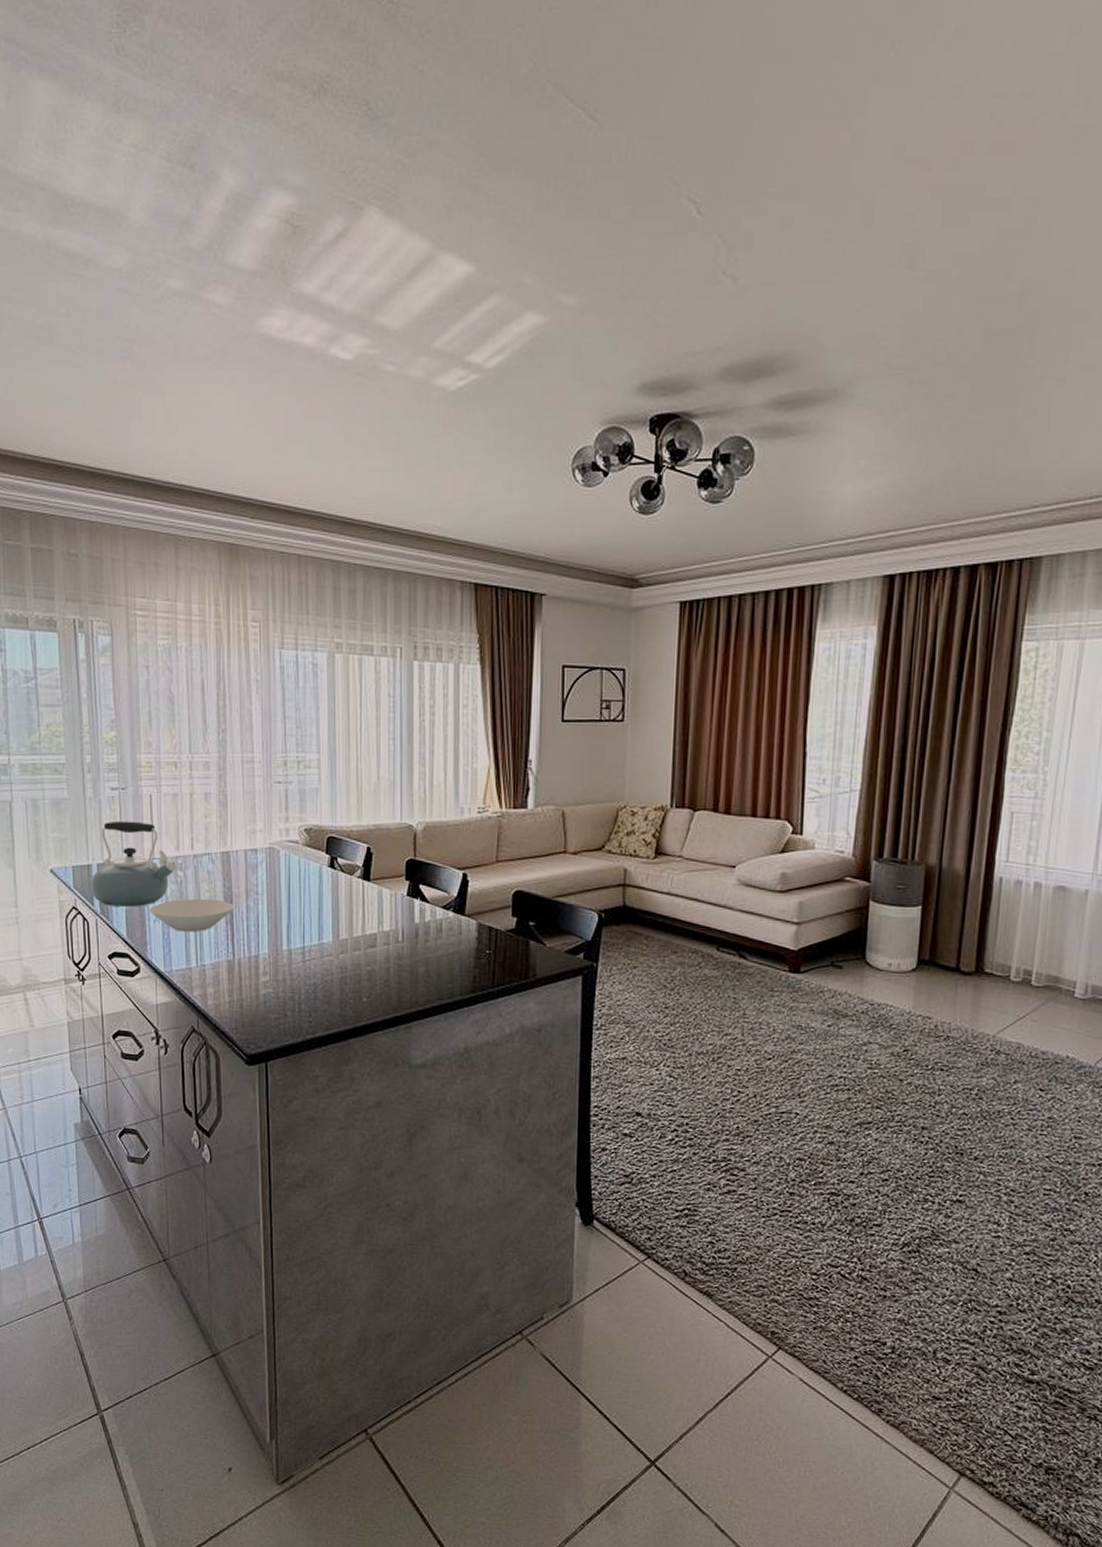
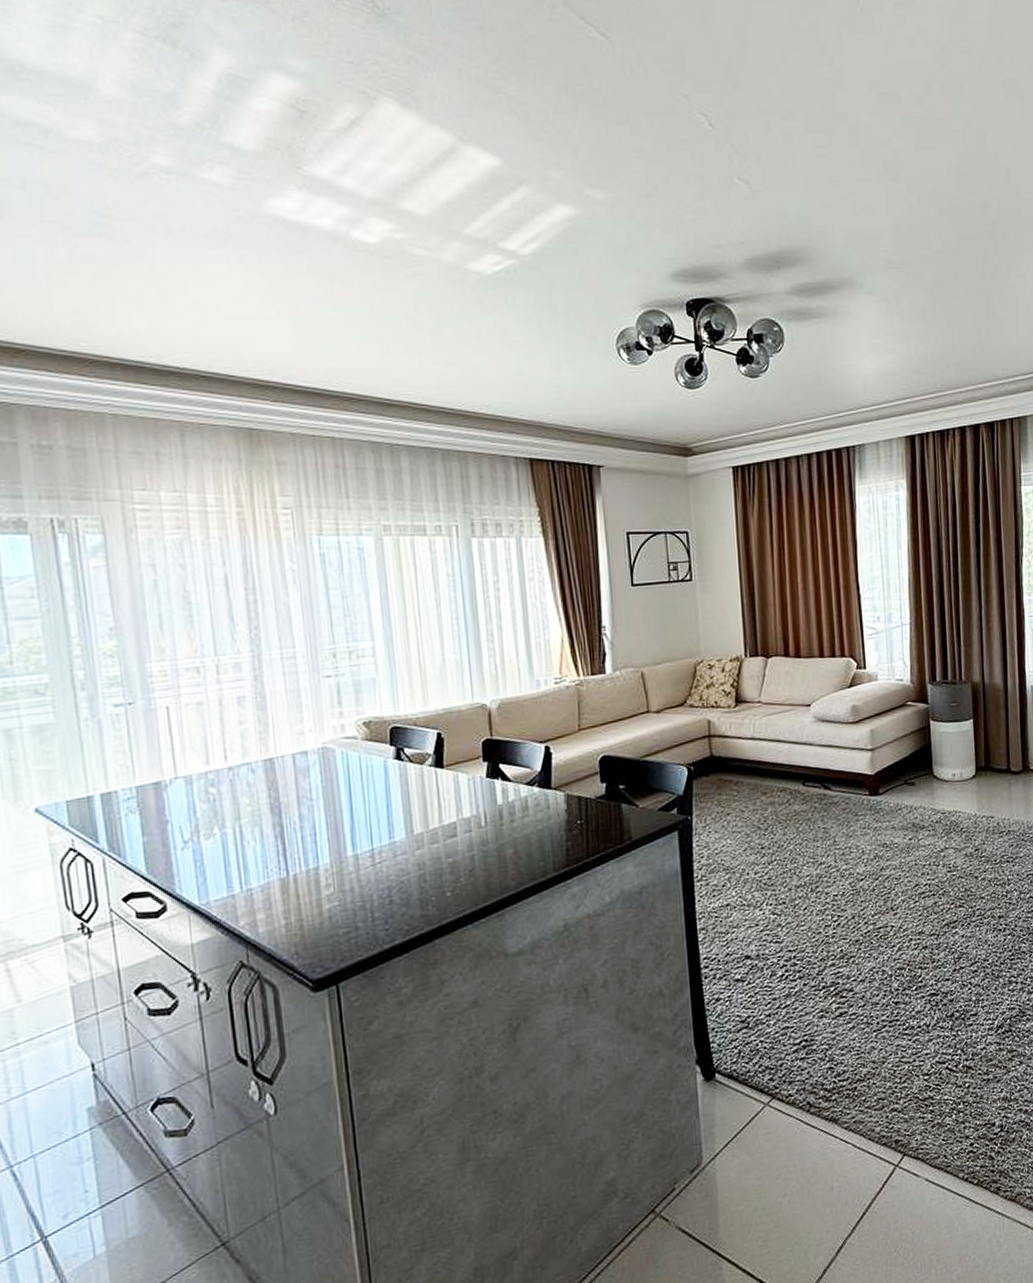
kettle: present [90,821,179,907] -> none [92,738,210,841]
bowl: present [149,898,234,932] -> none [174,813,284,856]

